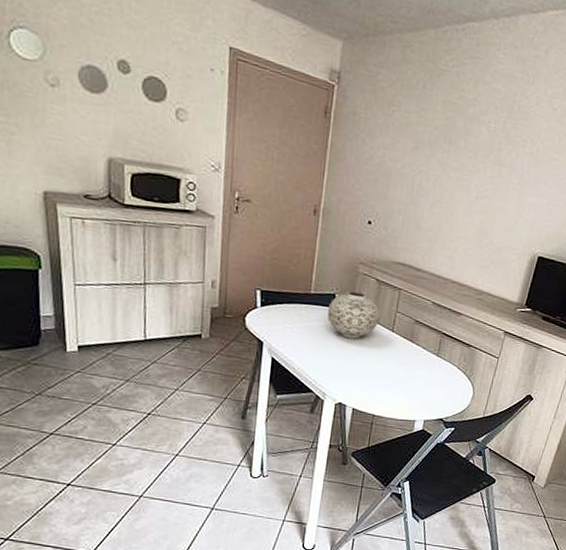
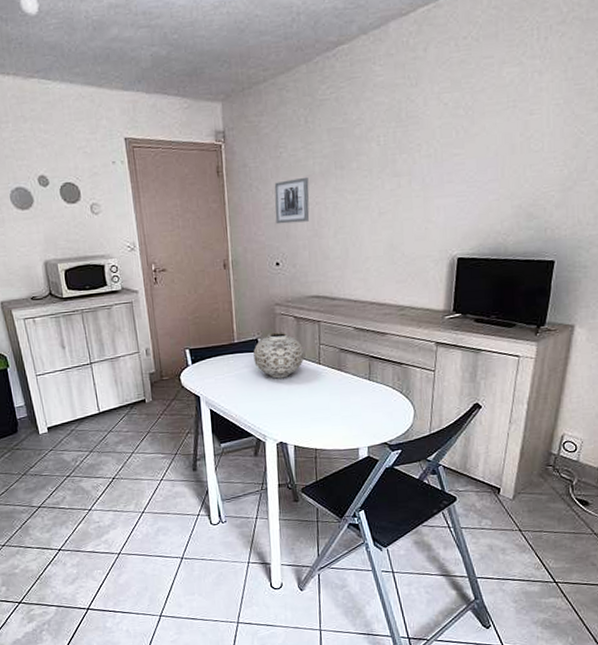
wall art: none [375,139,416,188] -> present [274,176,310,225]

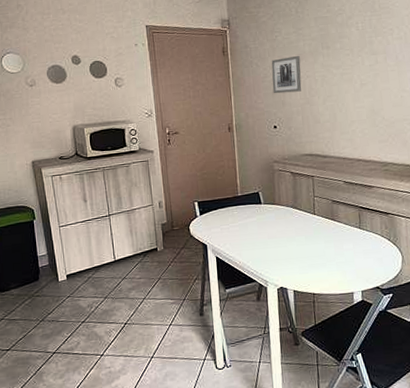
vase: present [253,332,304,379] -> none [255,186,301,228]

